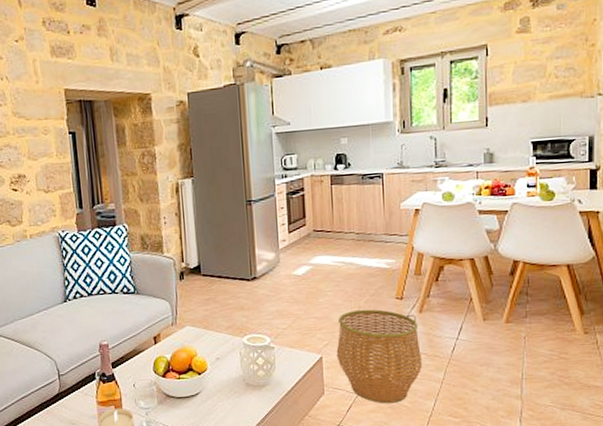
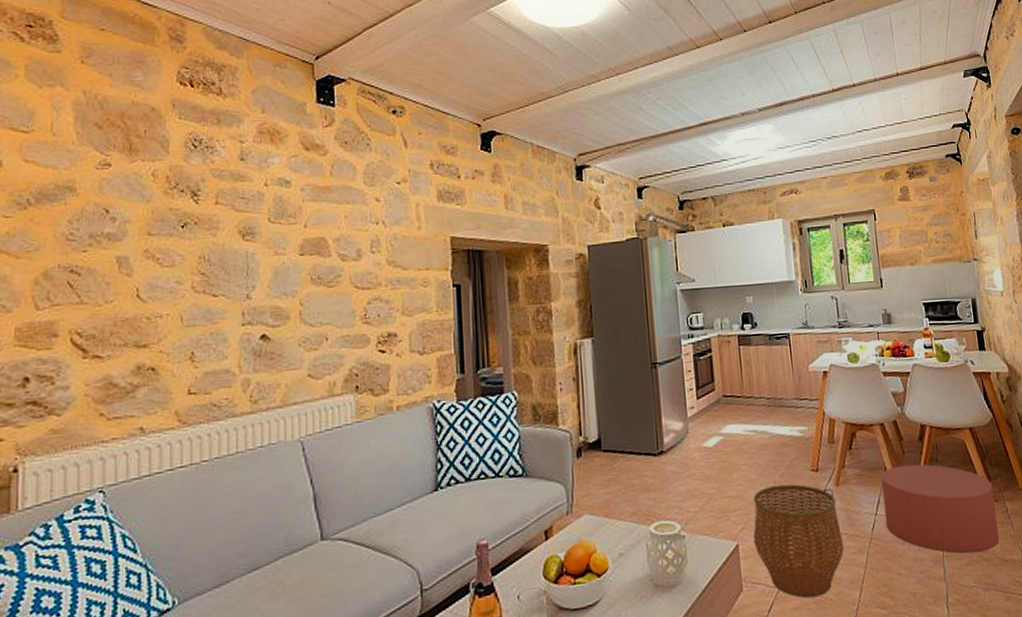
pouf: none [466,296,585,378] -> present [881,464,999,553]

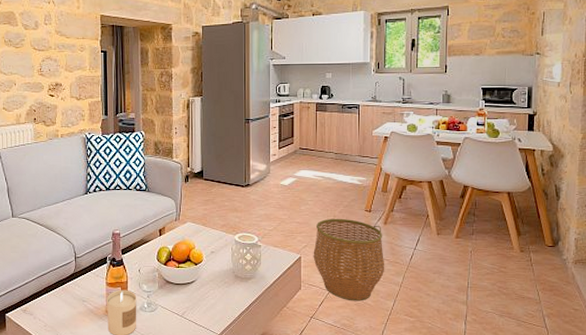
pouf: present [881,464,999,553] -> none [422,215,521,288]

